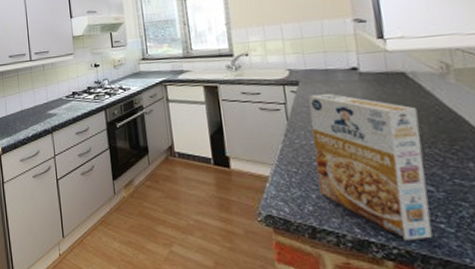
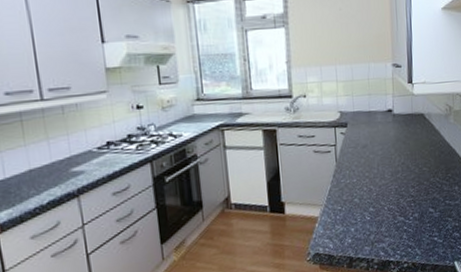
cereal box: present [308,94,432,241] -> none [354,134,430,255]

